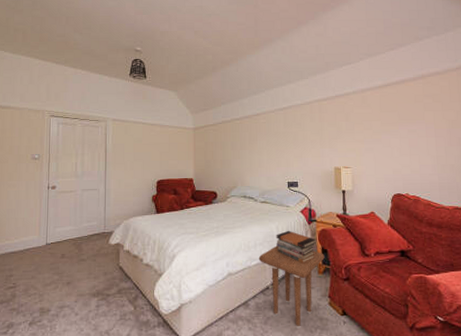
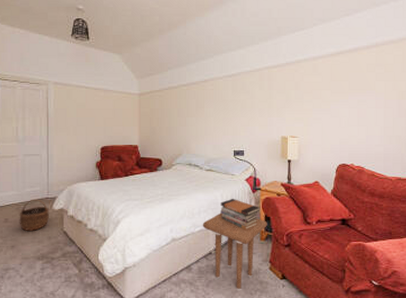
wicker basket: none [75,234,105,267] -> present [19,199,49,231]

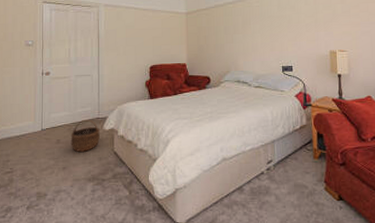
side table: present [202,213,267,291] -> none [253,130,320,213]
book stack: present [220,198,260,230] -> none [270,115,311,149]

